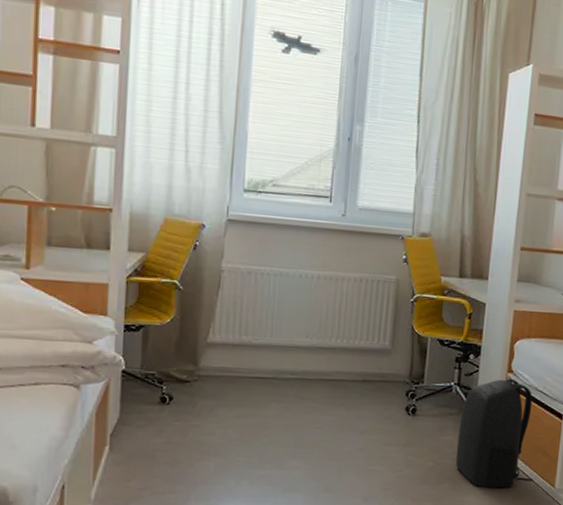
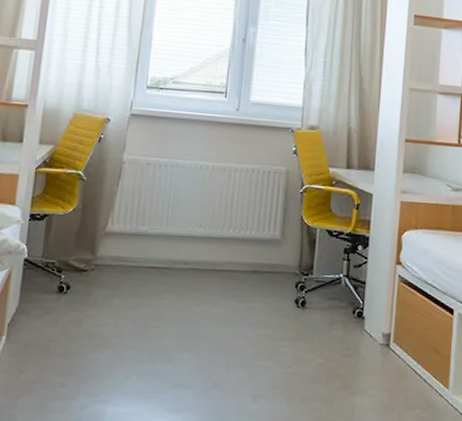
backpack: present [455,375,533,488] -> none [345,268,425,389]

